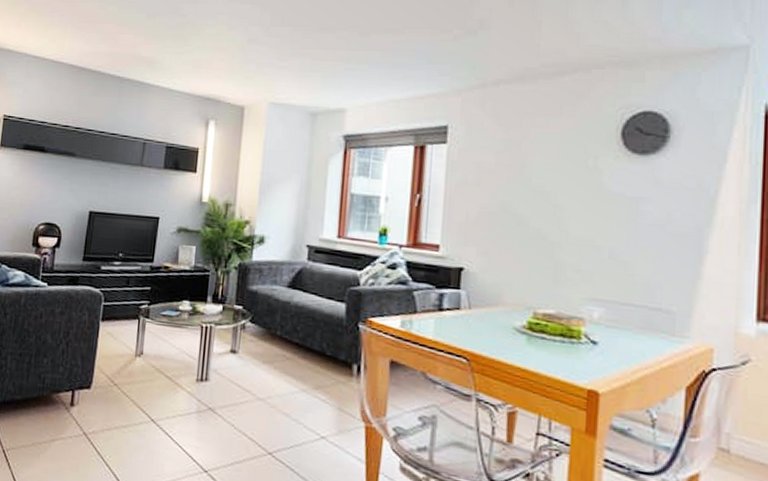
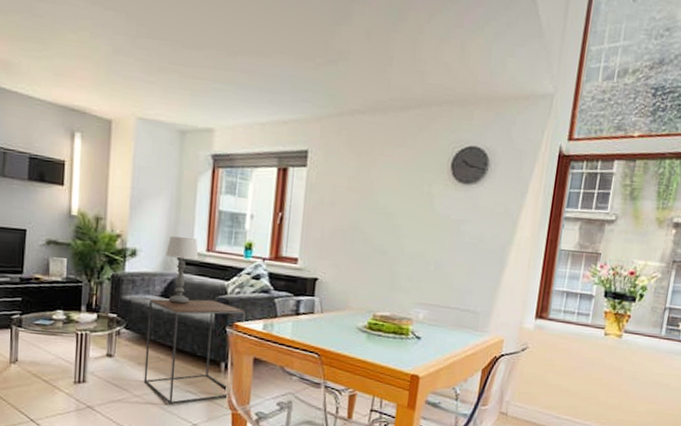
side table: none [268,290,380,412] -> present [143,299,246,405]
table lamp: none [294,222,329,296] -> present [166,236,199,304]

